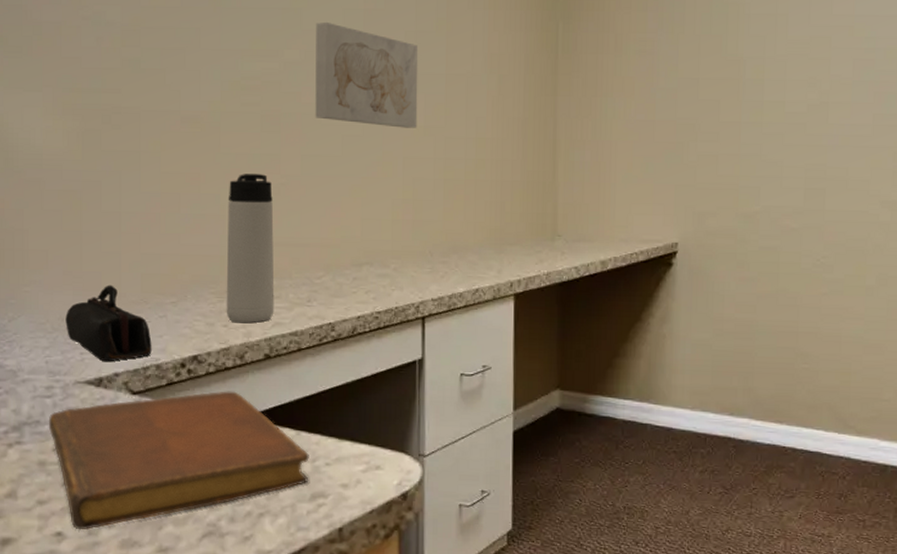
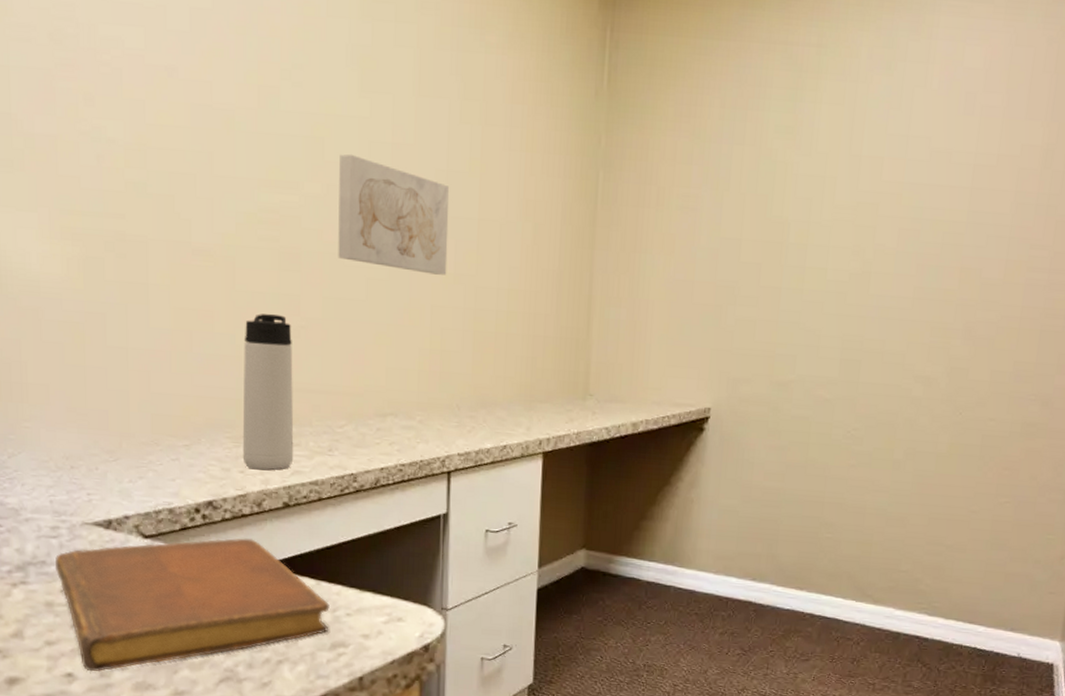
pencil case: present [65,284,152,362] -> none [70,424,164,504]

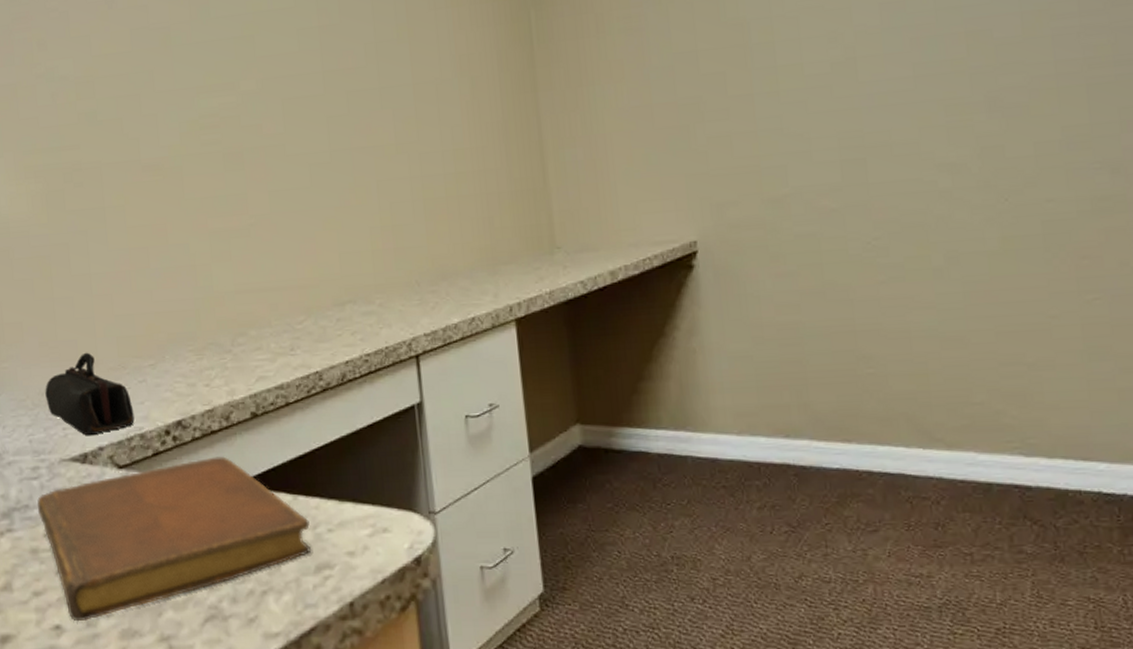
pencil case: none [70,424,164,504] -> present [45,352,135,436]
thermos bottle: present [242,314,294,470] -> none [197,216,257,381]
wall art: present [338,154,450,275] -> none [270,45,388,150]

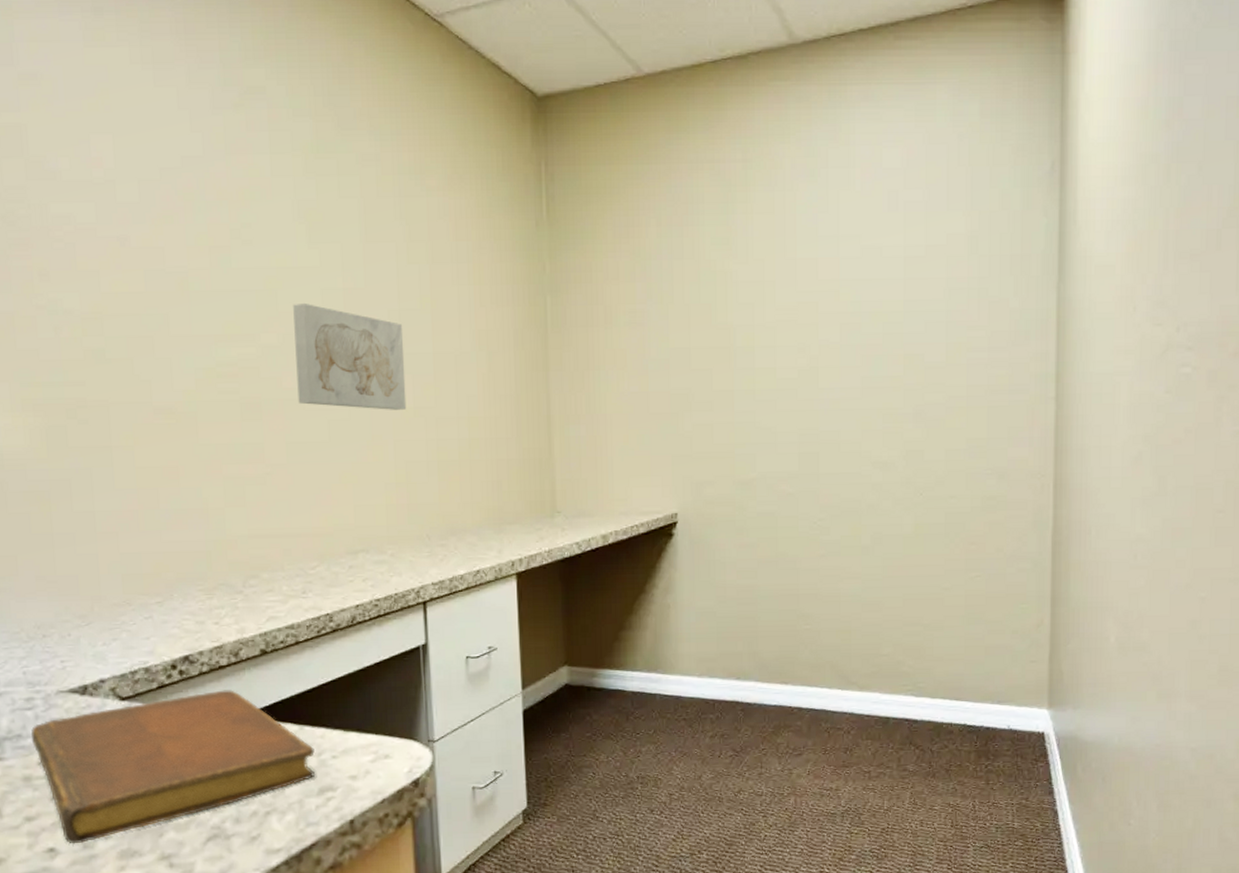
pencil case: present [45,352,135,436] -> none [41,588,139,669]
wall art: none [270,45,388,150] -> present [293,302,407,410]

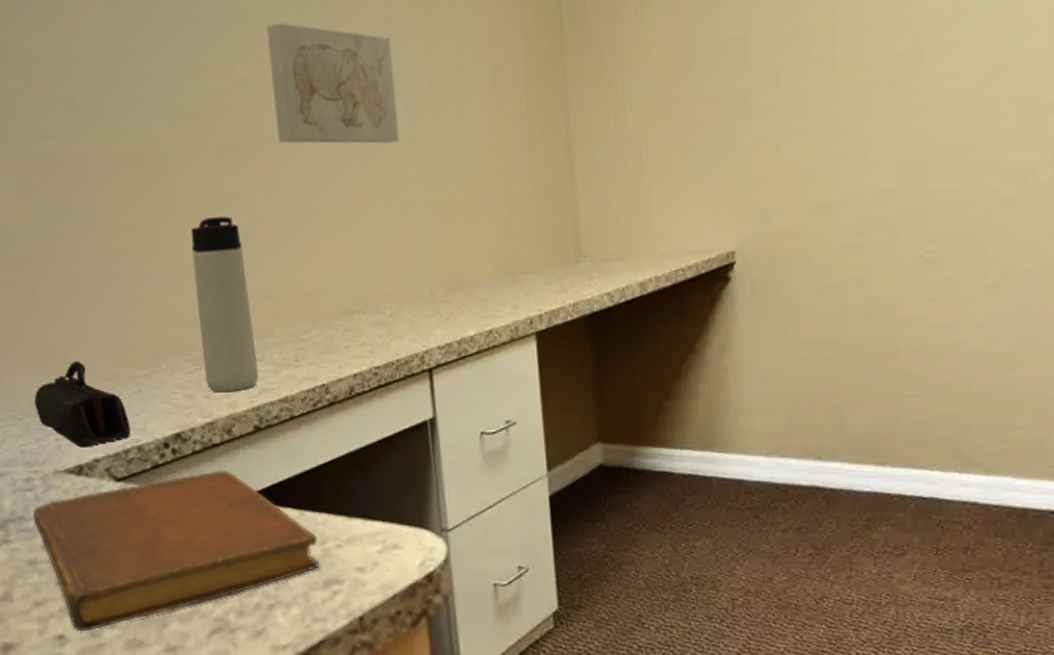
pencil case: none [41,588,139,669] -> present [34,360,131,448]
thermos bottle: none [210,464,268,620] -> present [190,216,259,393]

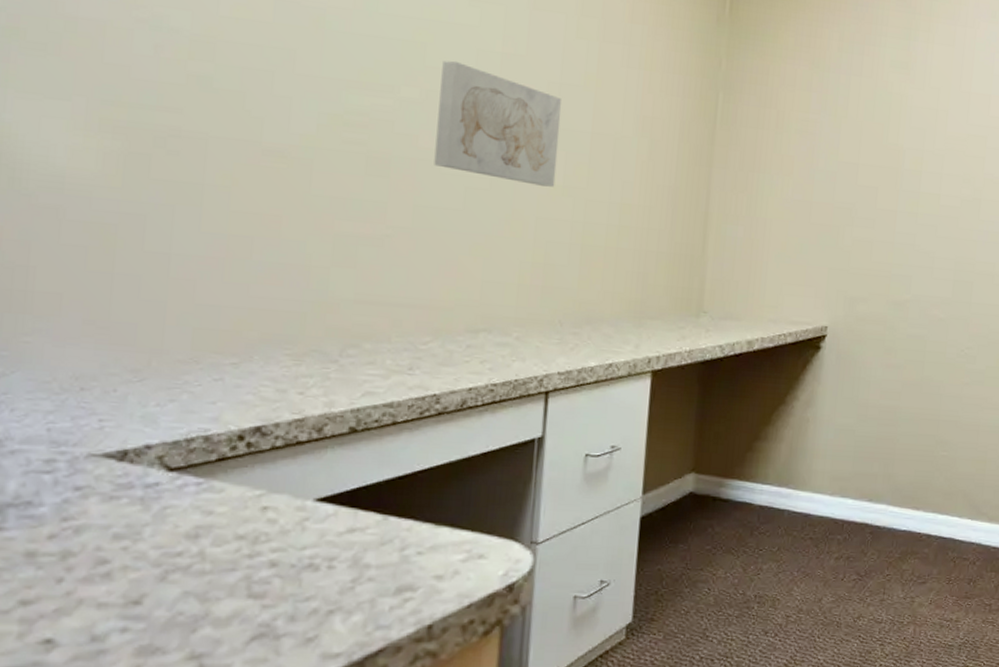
notebook: present [32,470,319,631] -> none [43,468,398,635]
pencil case: present [34,360,131,448] -> none [80,339,201,432]
thermos bottle: present [190,216,259,393] -> none [303,220,374,391]

